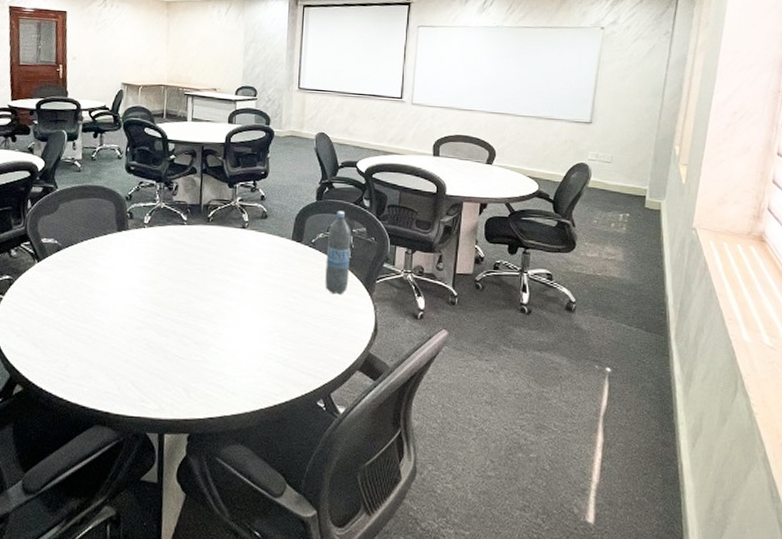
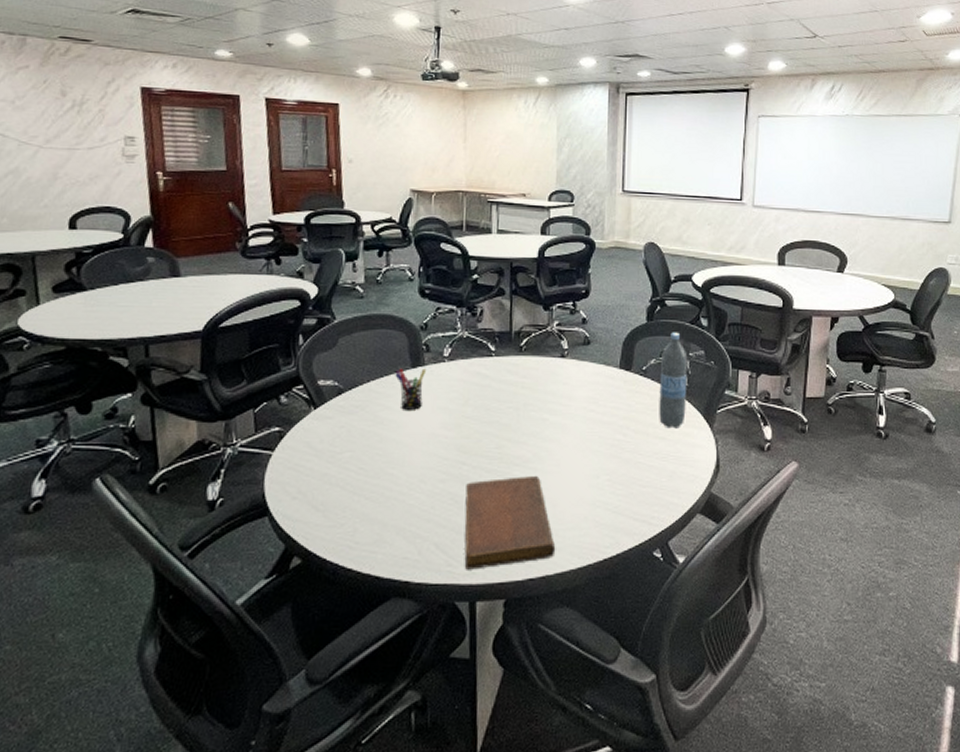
pen holder: none [103,231,129,267] -> present [395,368,426,410]
notebook: none [155,328,233,406] -> present [464,476,556,570]

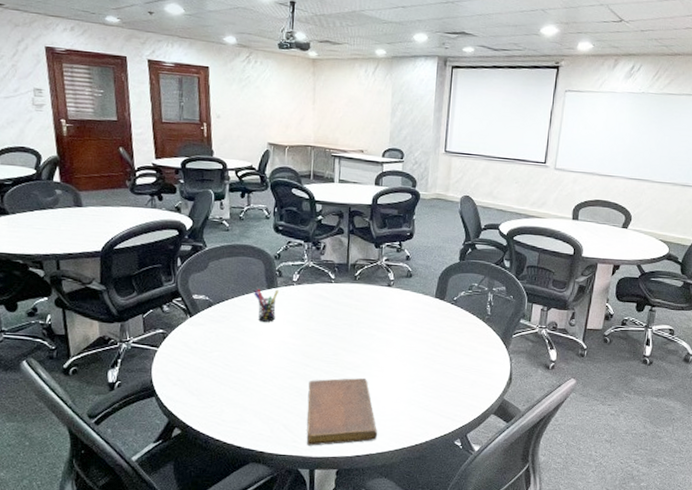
water bottle: present [659,332,688,429] -> none [465,271,492,348]

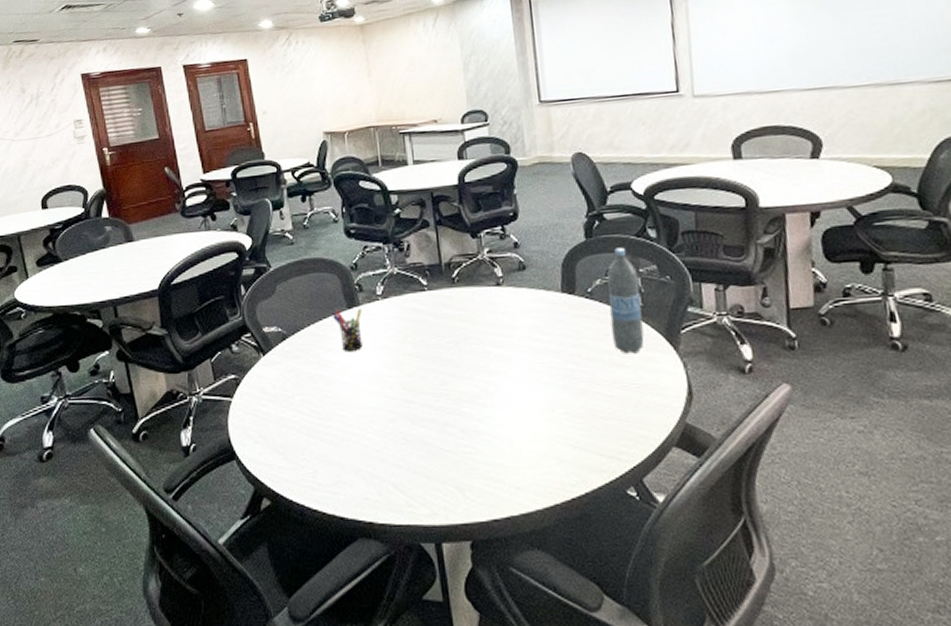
notebook: present [306,378,378,446] -> none [416,412,518,510]
water bottle: none [465,271,492,348] -> present [606,247,645,354]

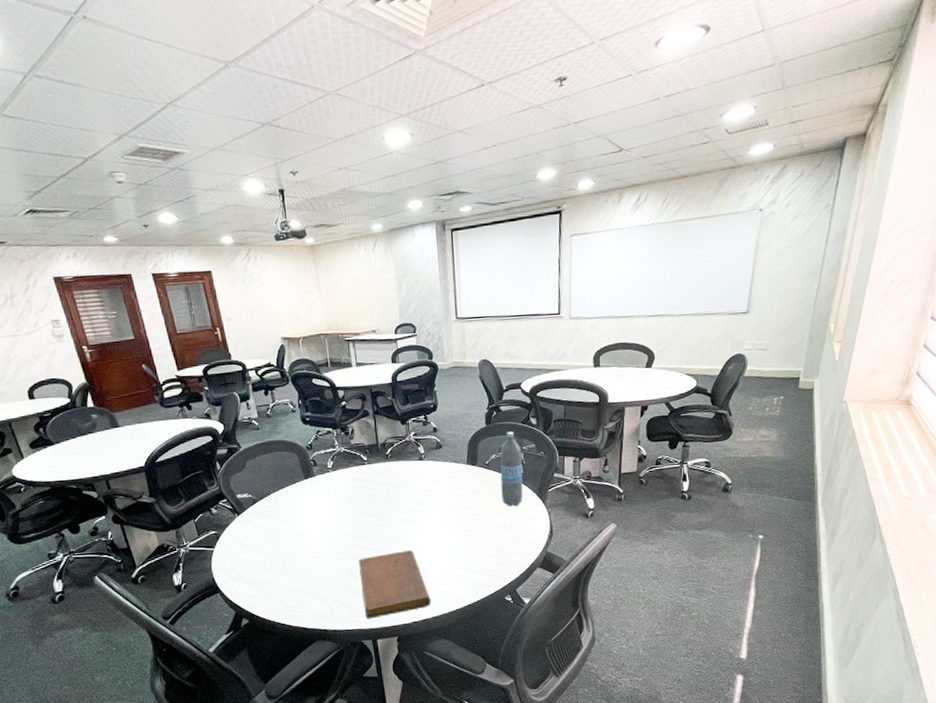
pen holder: present [332,308,363,351] -> none [293,478,317,511]
notebook: none [416,412,518,510] -> present [359,550,431,619]

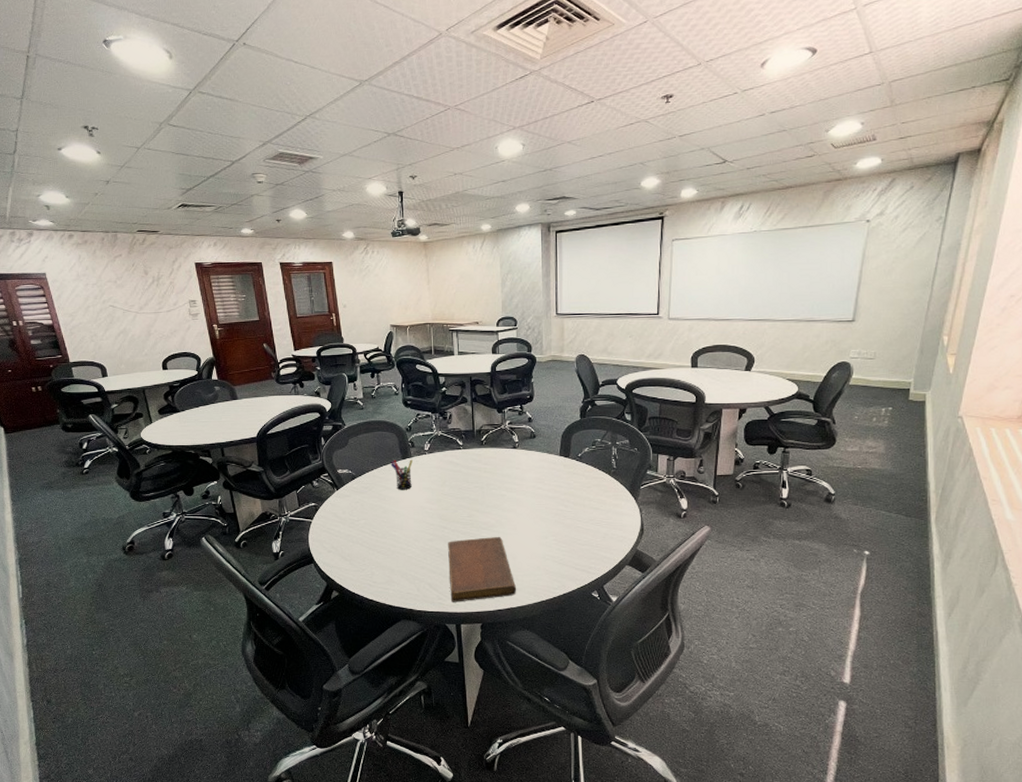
pen holder: none [293,478,317,511] -> present [391,459,413,490]
water bottle: present [499,431,523,507] -> none [592,426,615,501]

